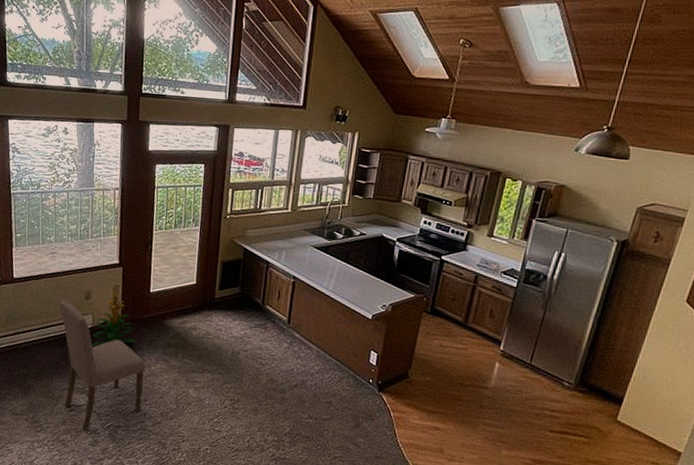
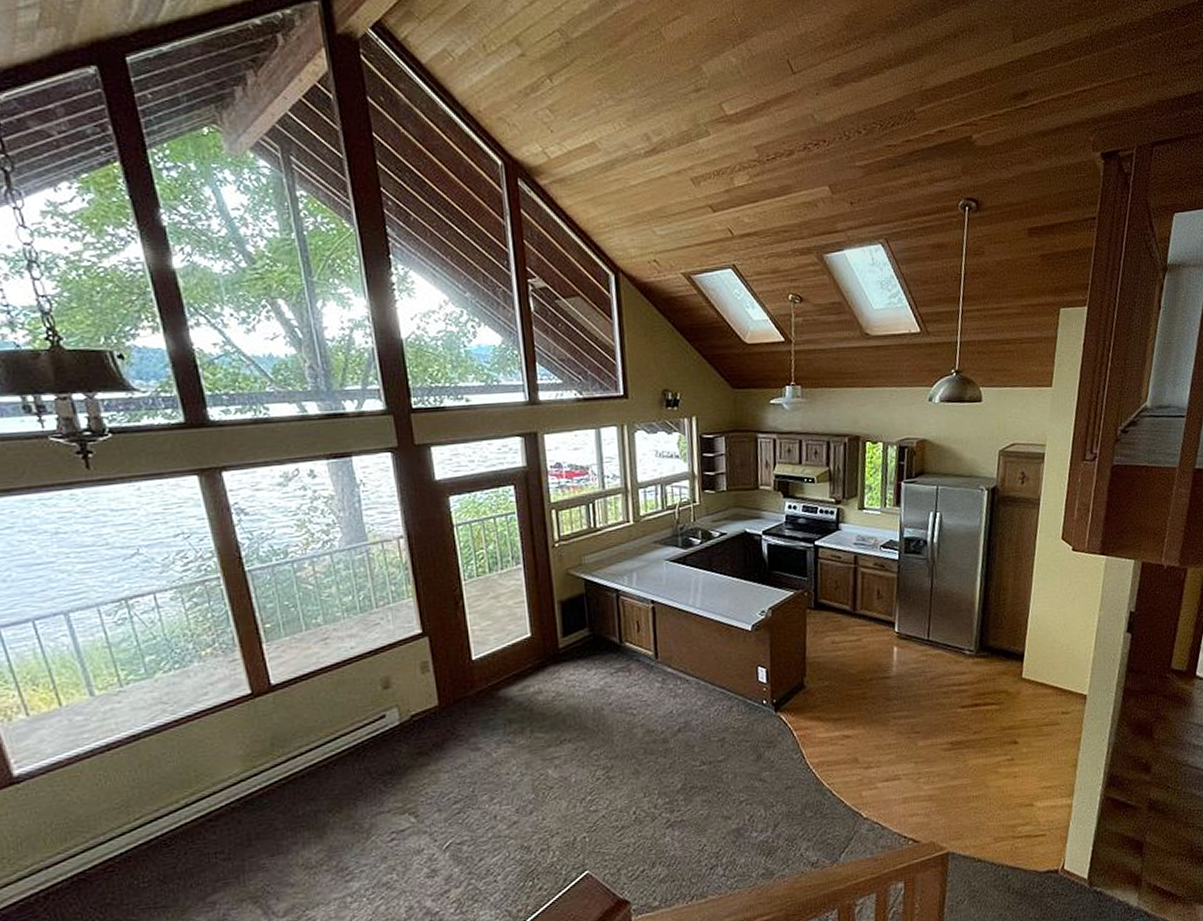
dining chair: present [59,300,146,431] -> none [347,697,488,862]
indoor plant: present [91,288,135,346] -> none [403,665,464,748]

